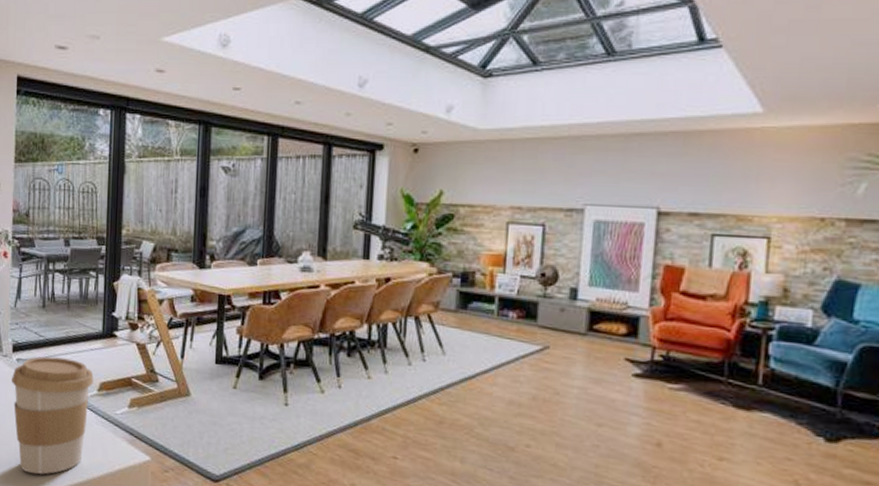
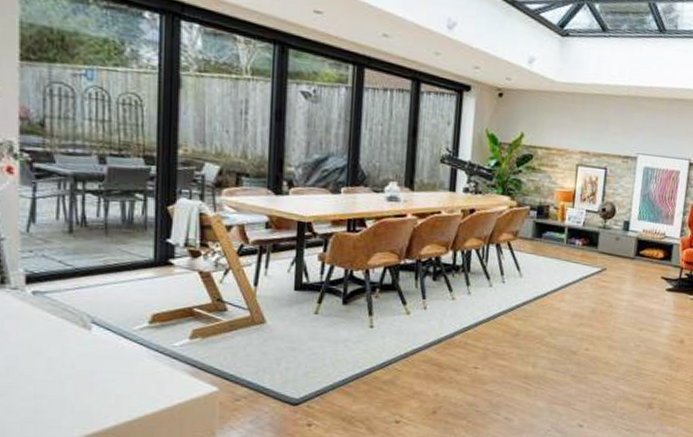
coffee cup: present [11,356,94,475] -> none [24,288,144,419]

